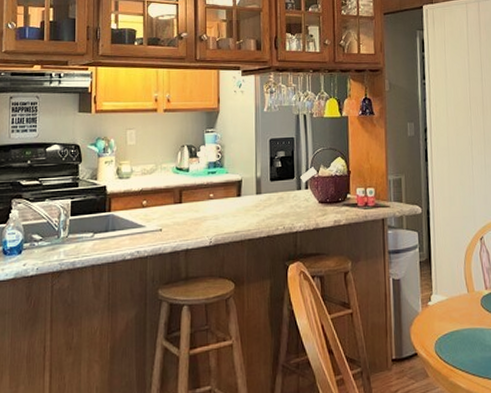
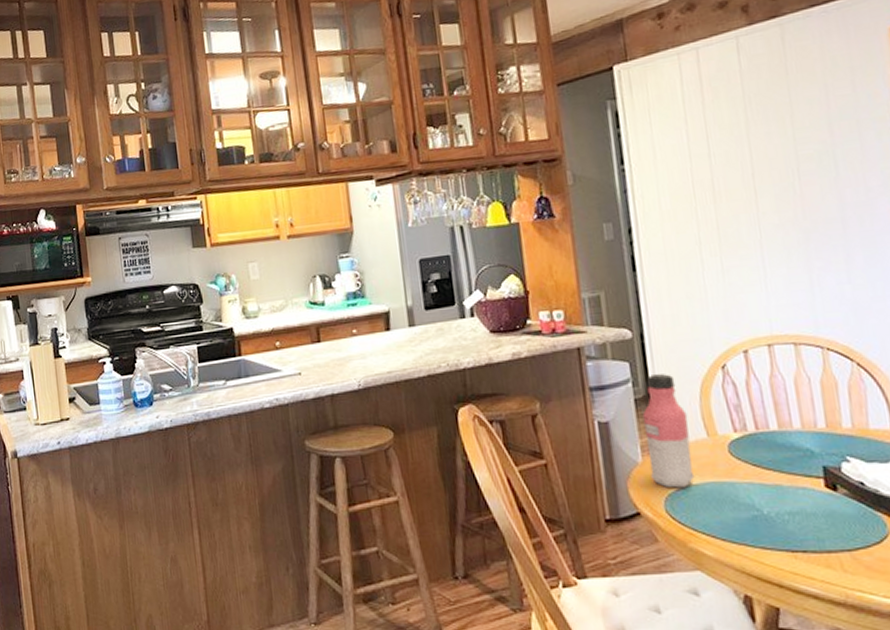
water bottle: none [424,242,457,333] -> present [642,374,695,488]

